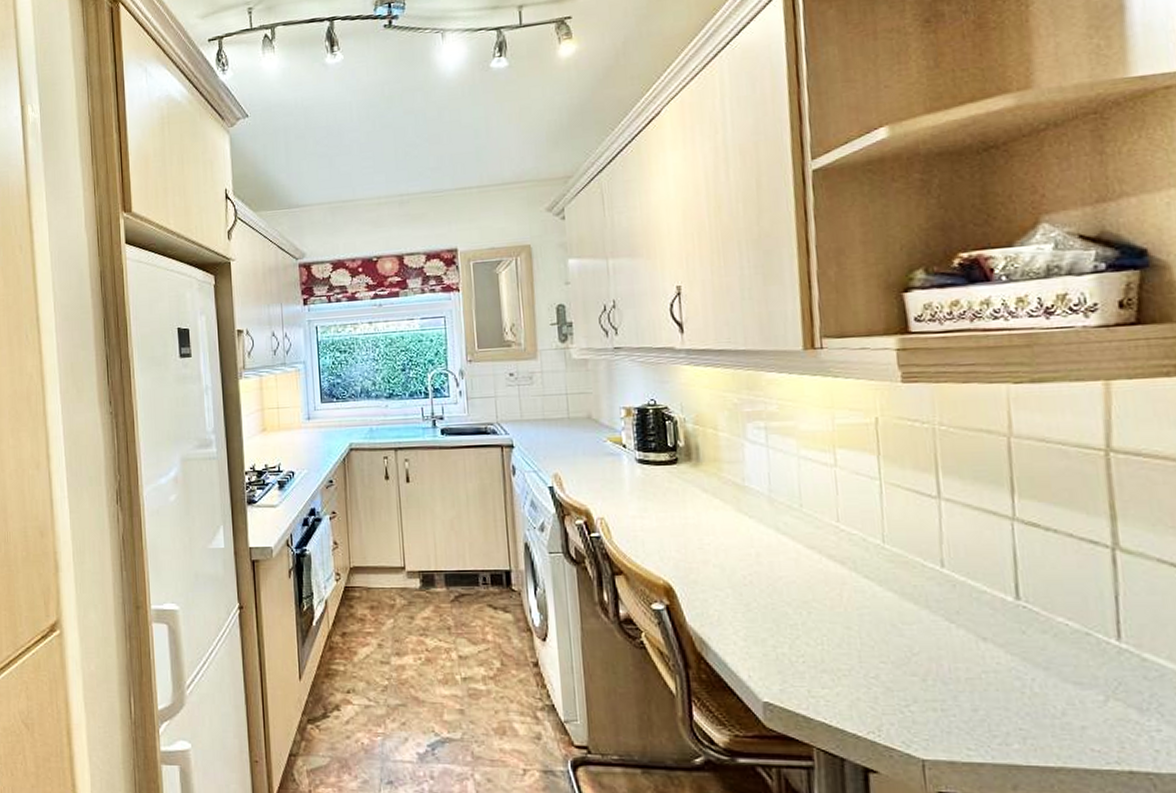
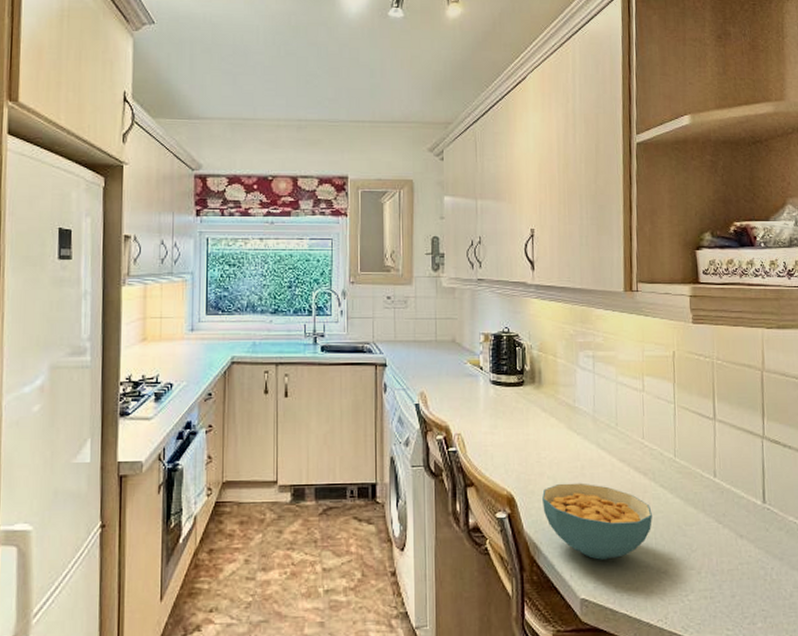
cereal bowl: none [708,572,855,660] -> present [542,482,652,560]

